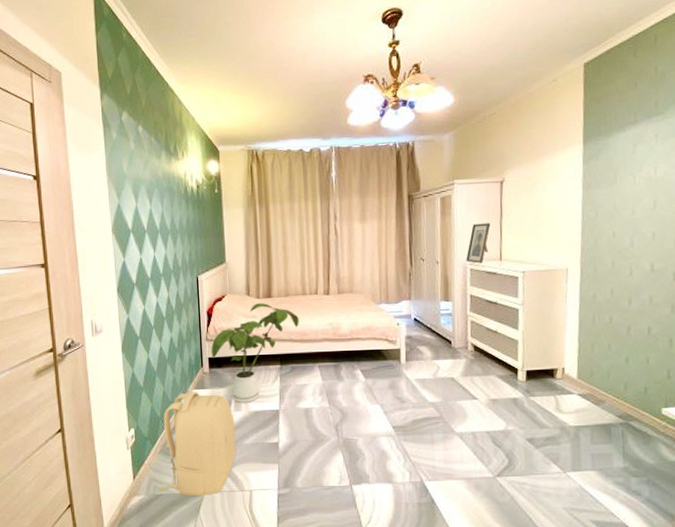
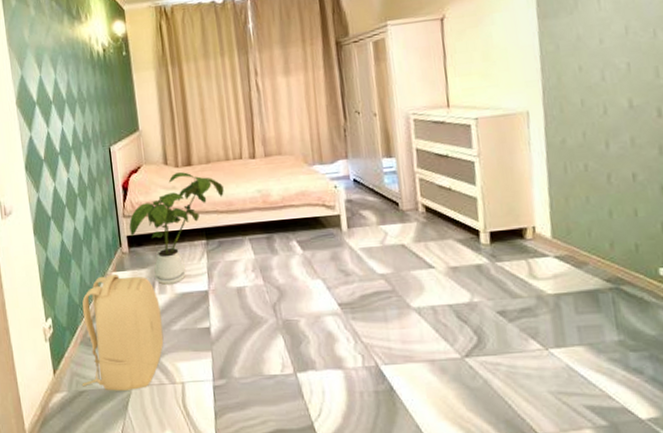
picture frame: present [466,223,491,264] -> none [407,66,434,113]

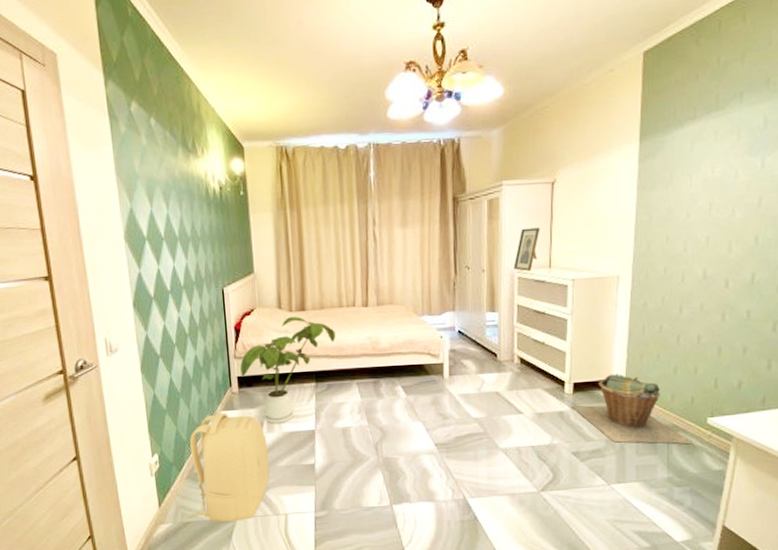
picture frame: none [407,66,434,113] -> present [513,227,540,272]
laundry basket: none [490,220,648,300] -> present [571,373,695,445]

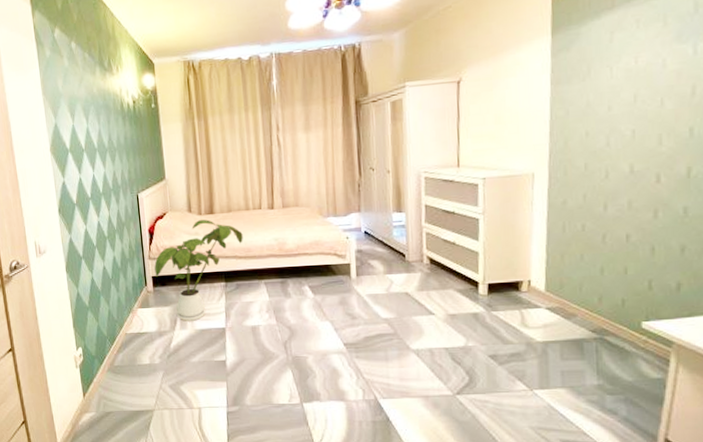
backpack: present [188,412,270,522] -> none [109,310,184,413]
picture frame: present [513,227,540,272] -> none [420,127,447,172]
laundry basket: present [571,373,695,445] -> none [487,274,629,350]

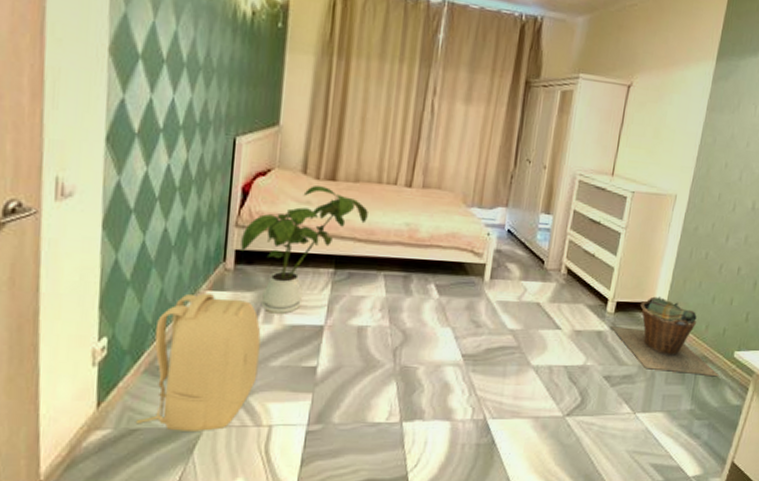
backpack: none [109,310,184,413] -> present [137,292,261,431]
laundry basket: none [487,274,629,350] -> present [611,296,720,377]

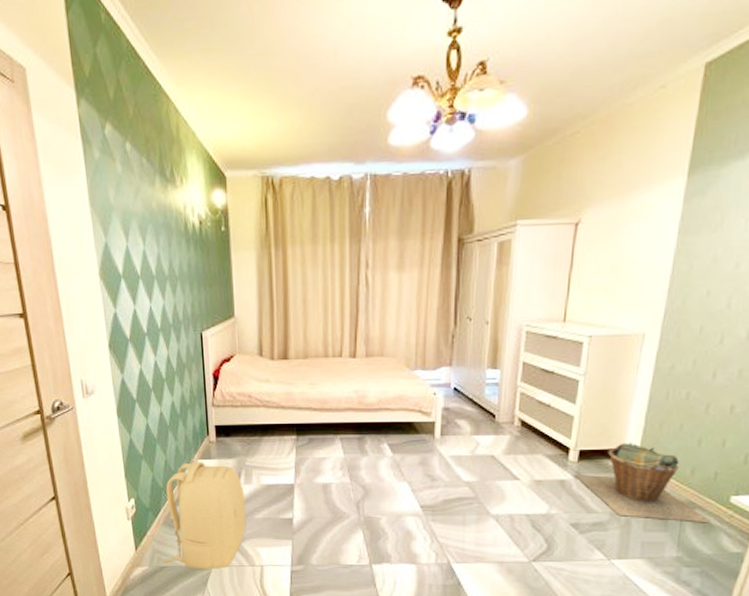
house plant: present [241,186,368,314] -> none [218,365,319,476]

